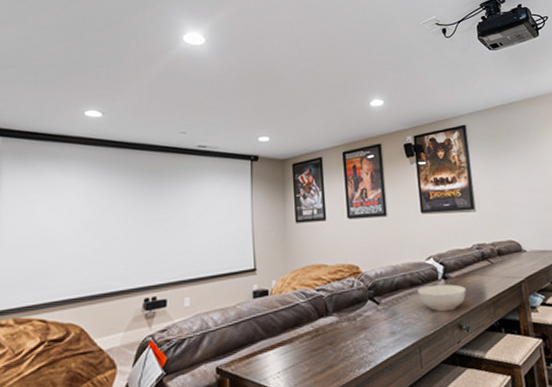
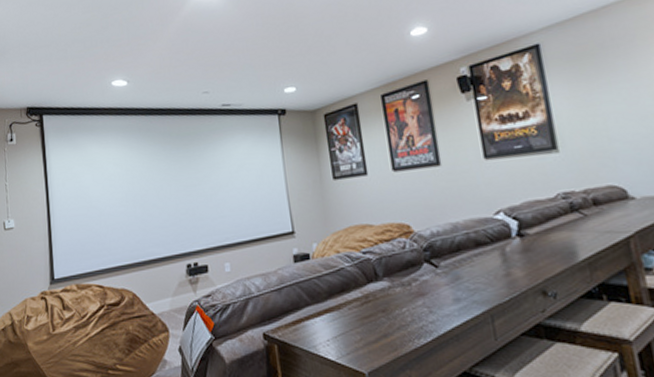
bowl: present [417,284,466,312] -> none [485,243,551,275]

